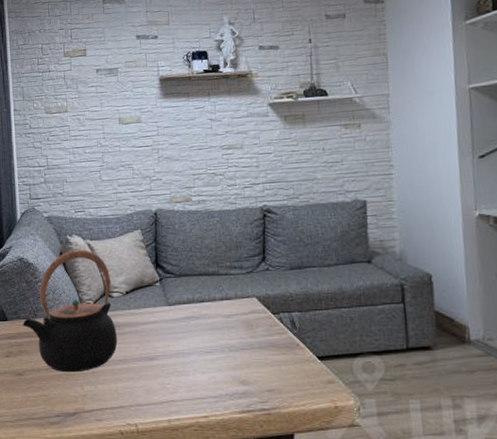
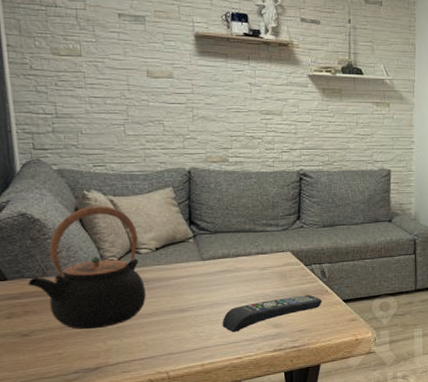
remote control: none [188,348,294,387] -> present [222,294,323,333]

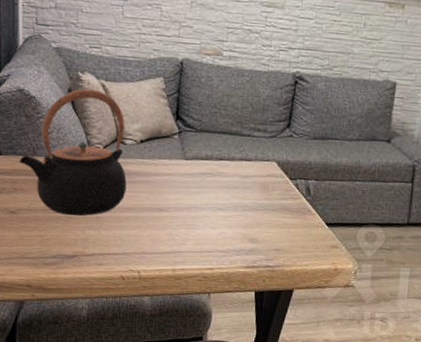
remote control: present [222,294,323,333] -> none [197,211,304,241]

